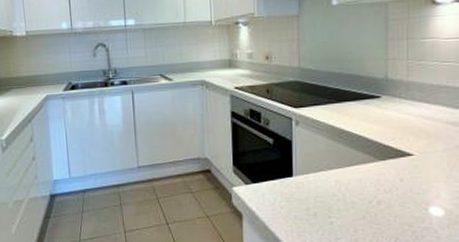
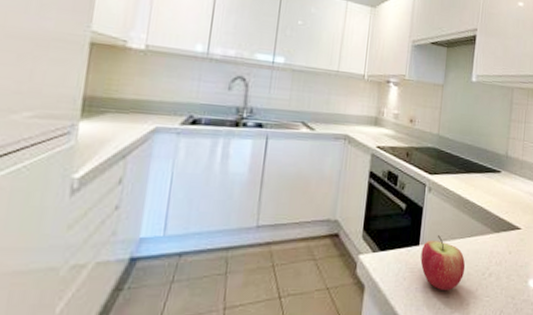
apple: none [296,166,348,218] -> present [420,235,466,290]

